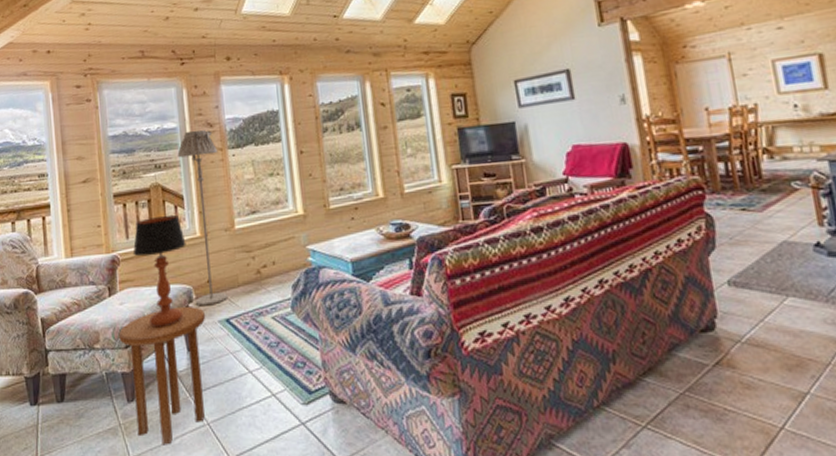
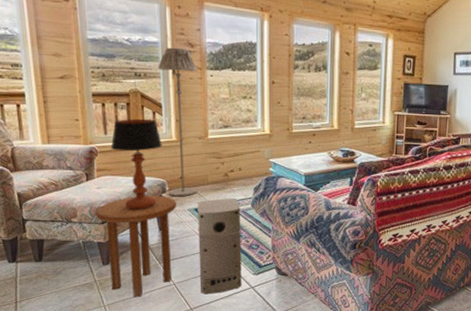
air purifier: none [228,300,290,437] -> present [197,197,242,295]

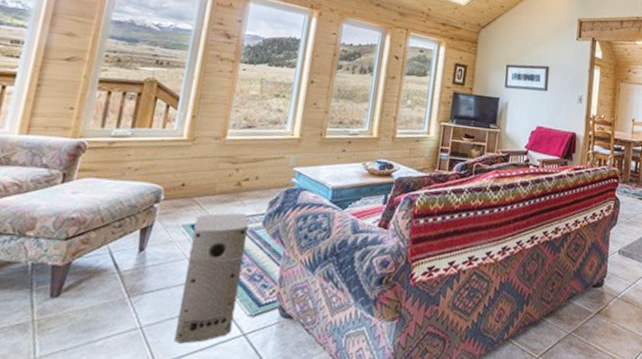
side table: present [95,195,177,298] -> none [52,205,171,347]
table lamp: present [110,118,162,210] -> none [103,111,170,224]
floor lamp: present [158,47,197,197] -> none [163,36,229,209]

